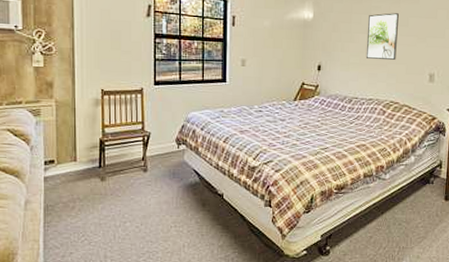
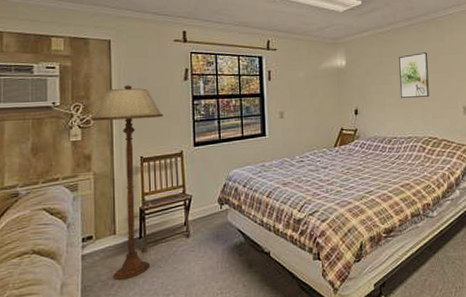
floor lamp: none [52,16,125,204] -> present [90,85,163,281]

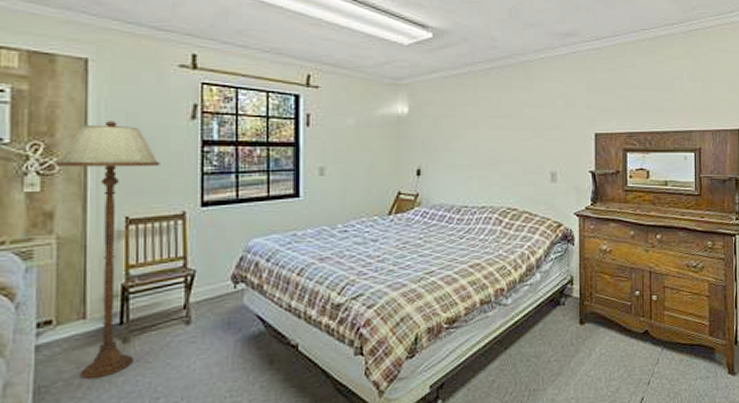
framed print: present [399,52,429,98] -> none [474,103,511,158]

